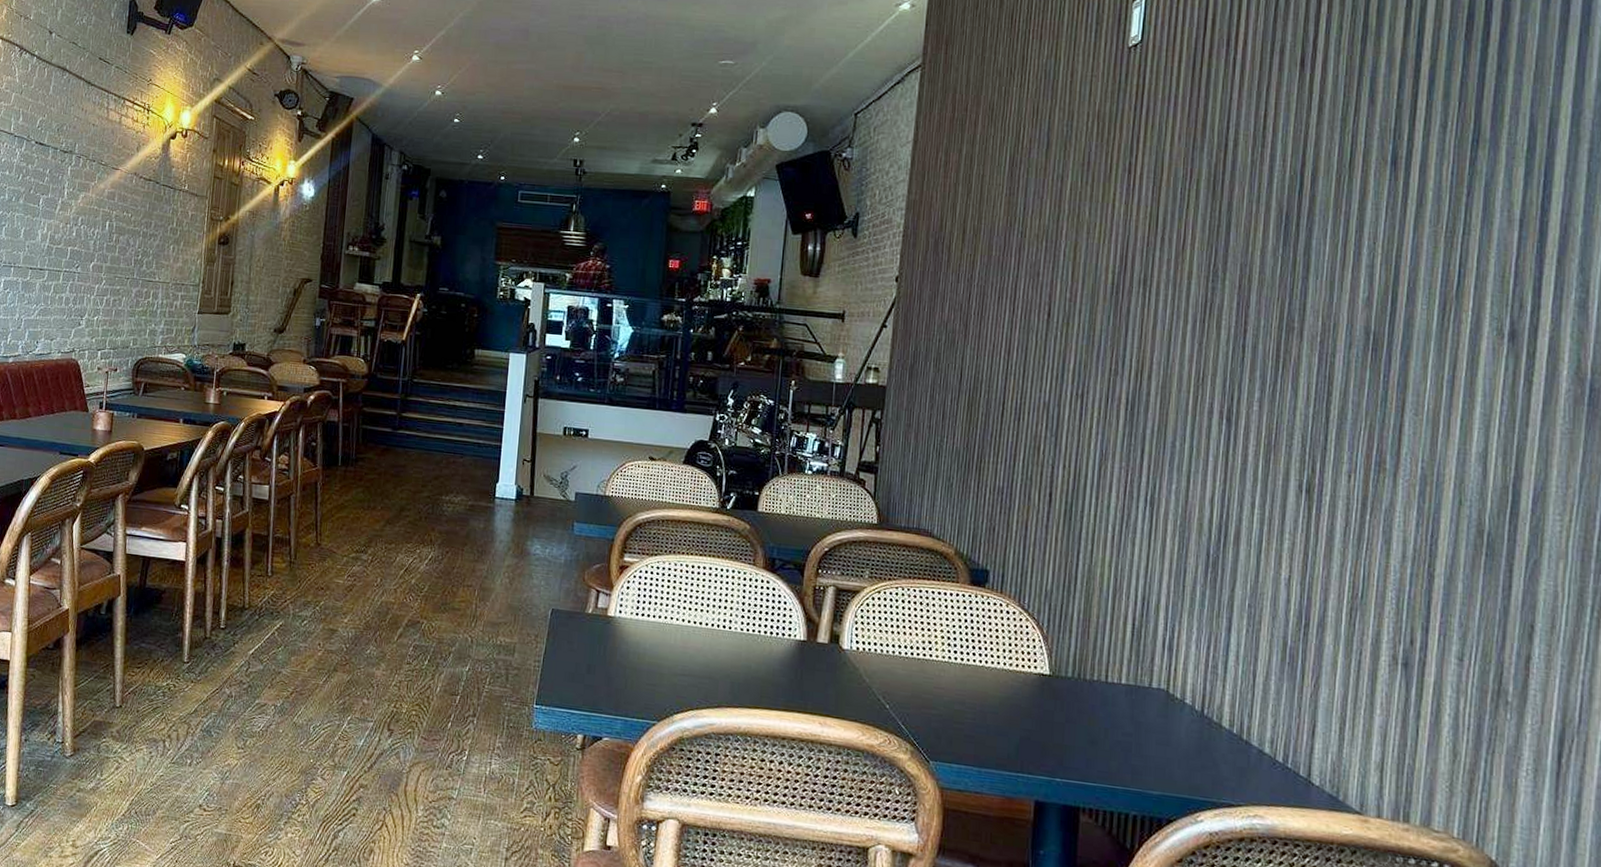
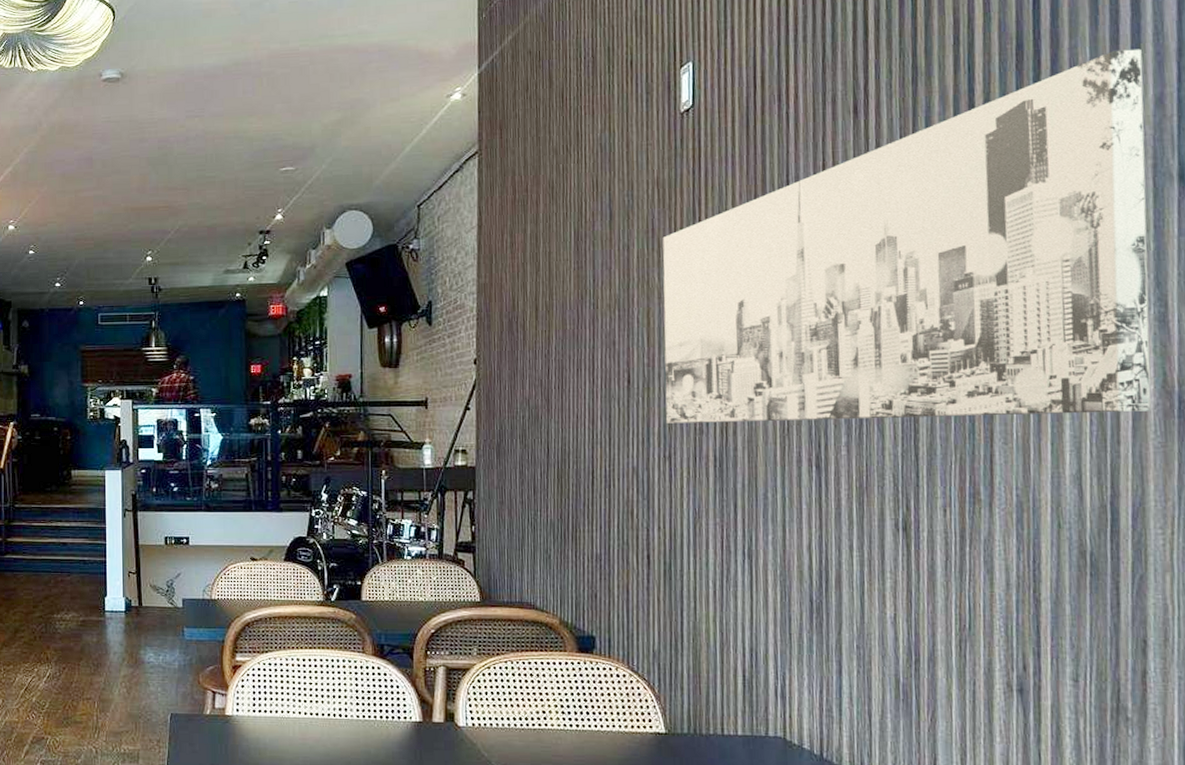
wall art: none [1081,30,1590,396] -> present [662,49,1151,423]

